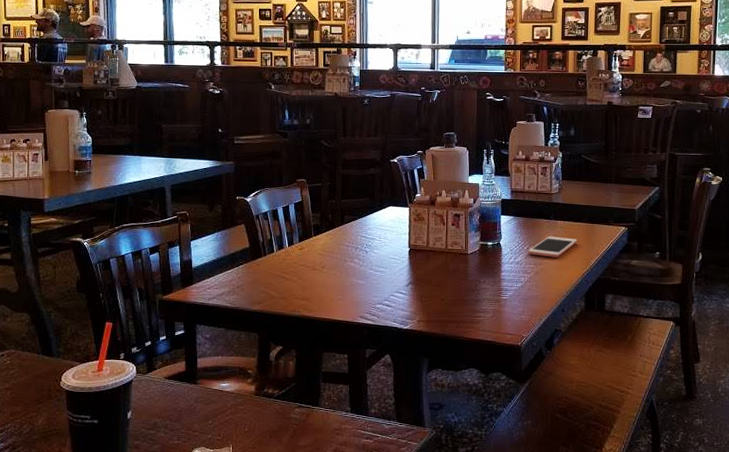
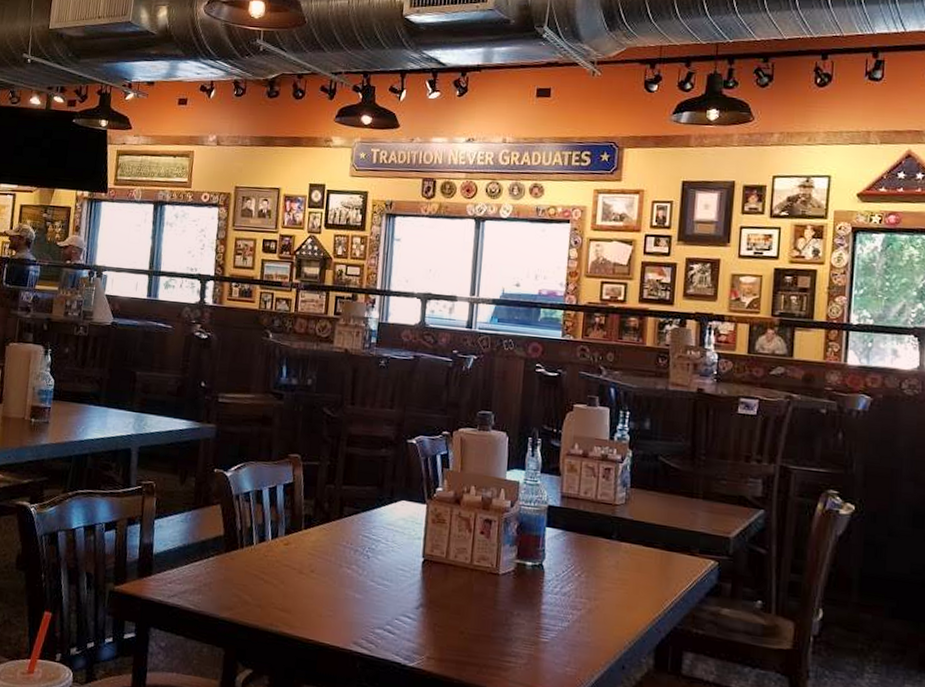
cell phone: present [528,236,578,258] -> none [580,562,648,593]

